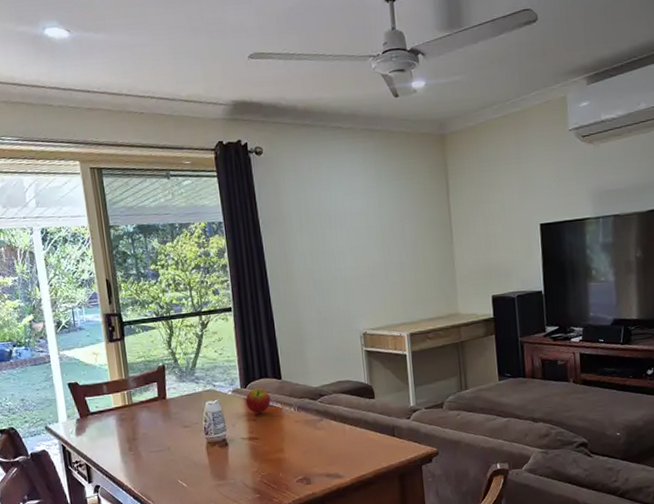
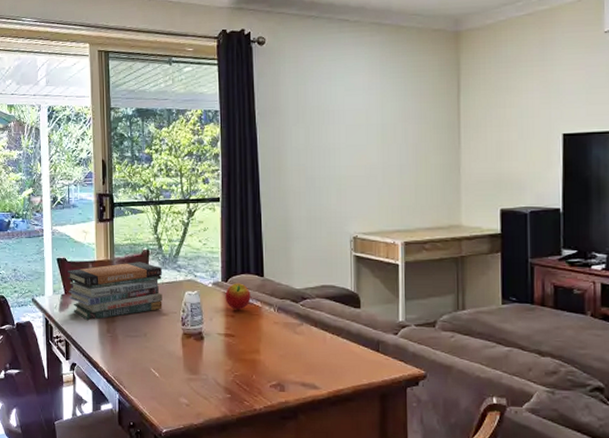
book stack: none [79,377,184,442] -> present [66,262,163,321]

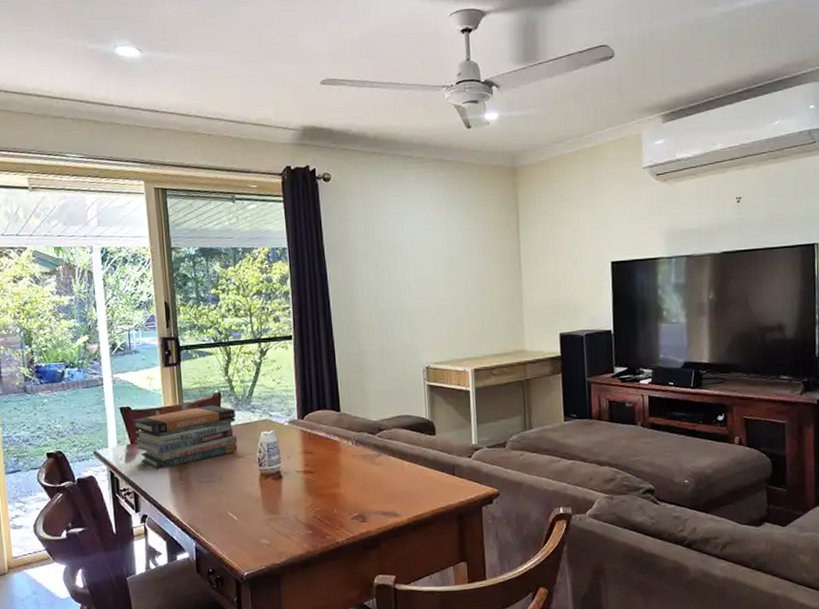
apple: present [225,283,251,310] -> none [302,419,328,446]

